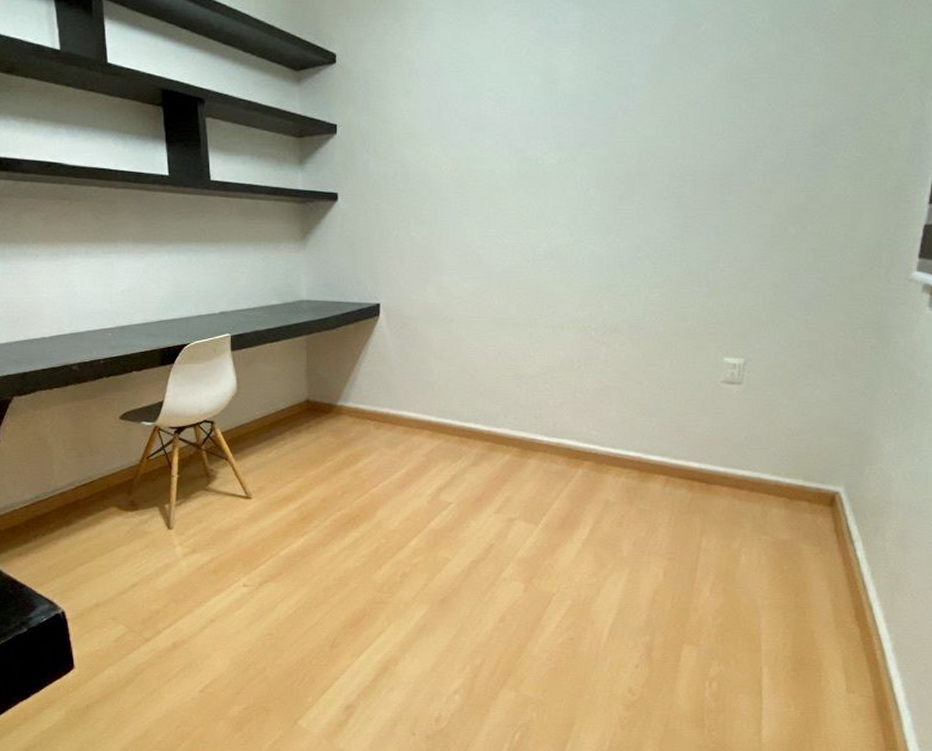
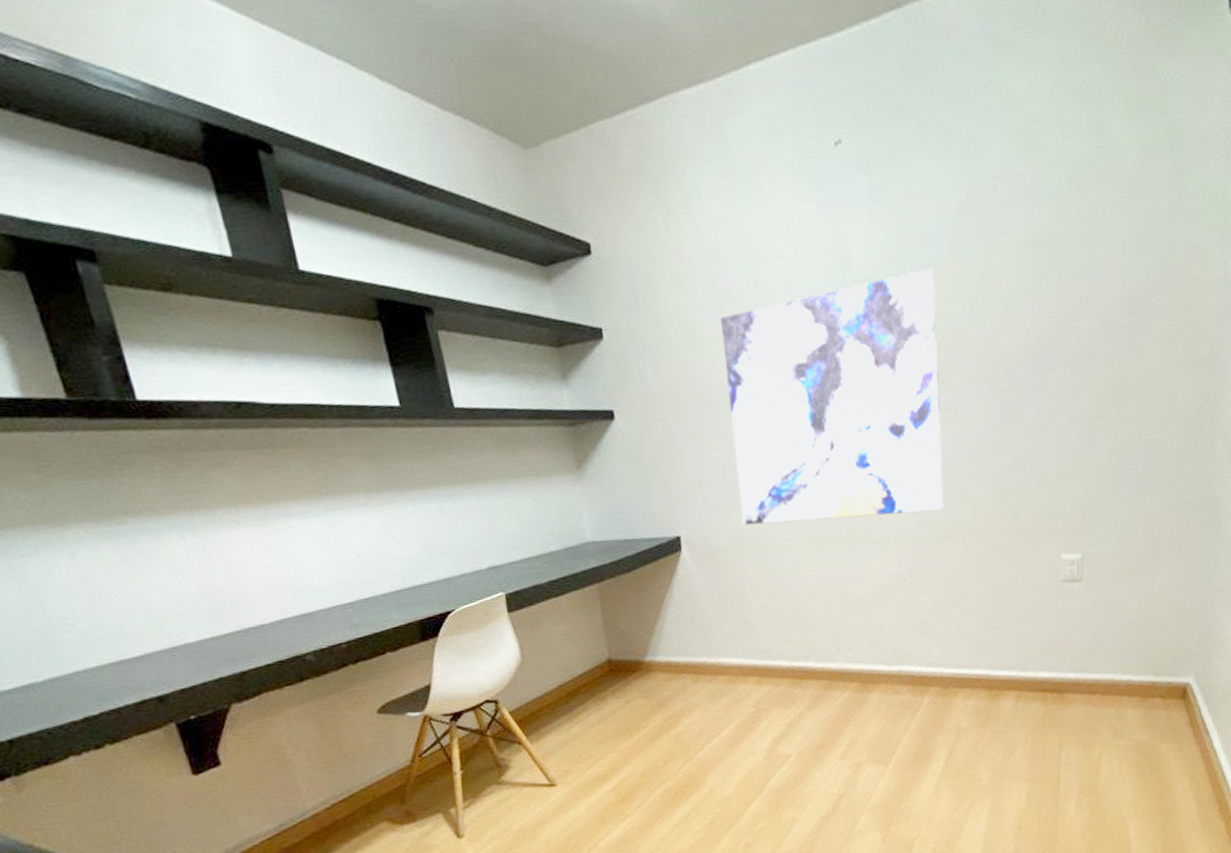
wall art: none [434,91,633,306] -> present [720,268,944,526]

